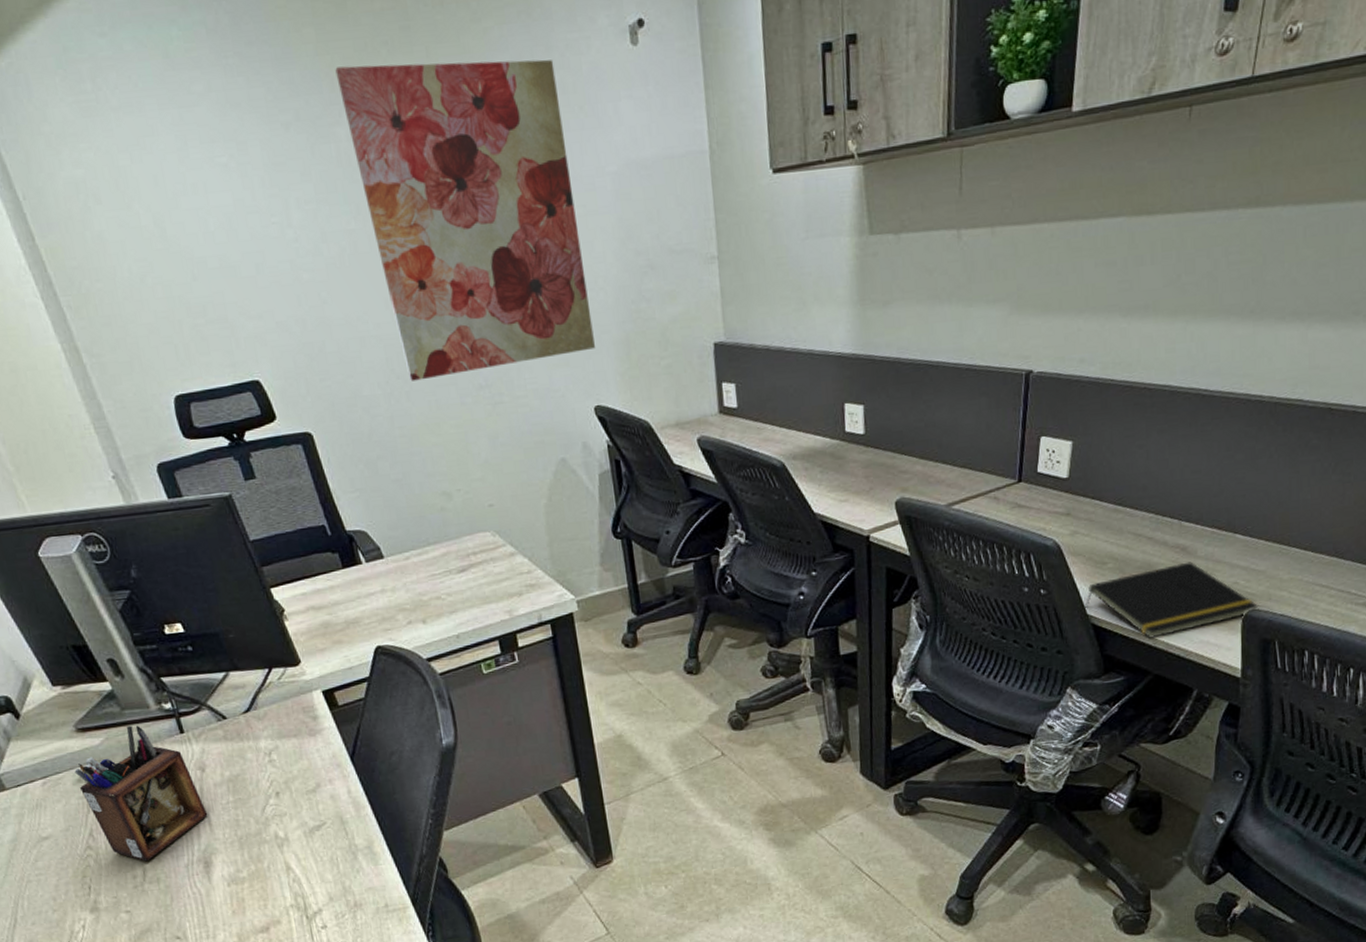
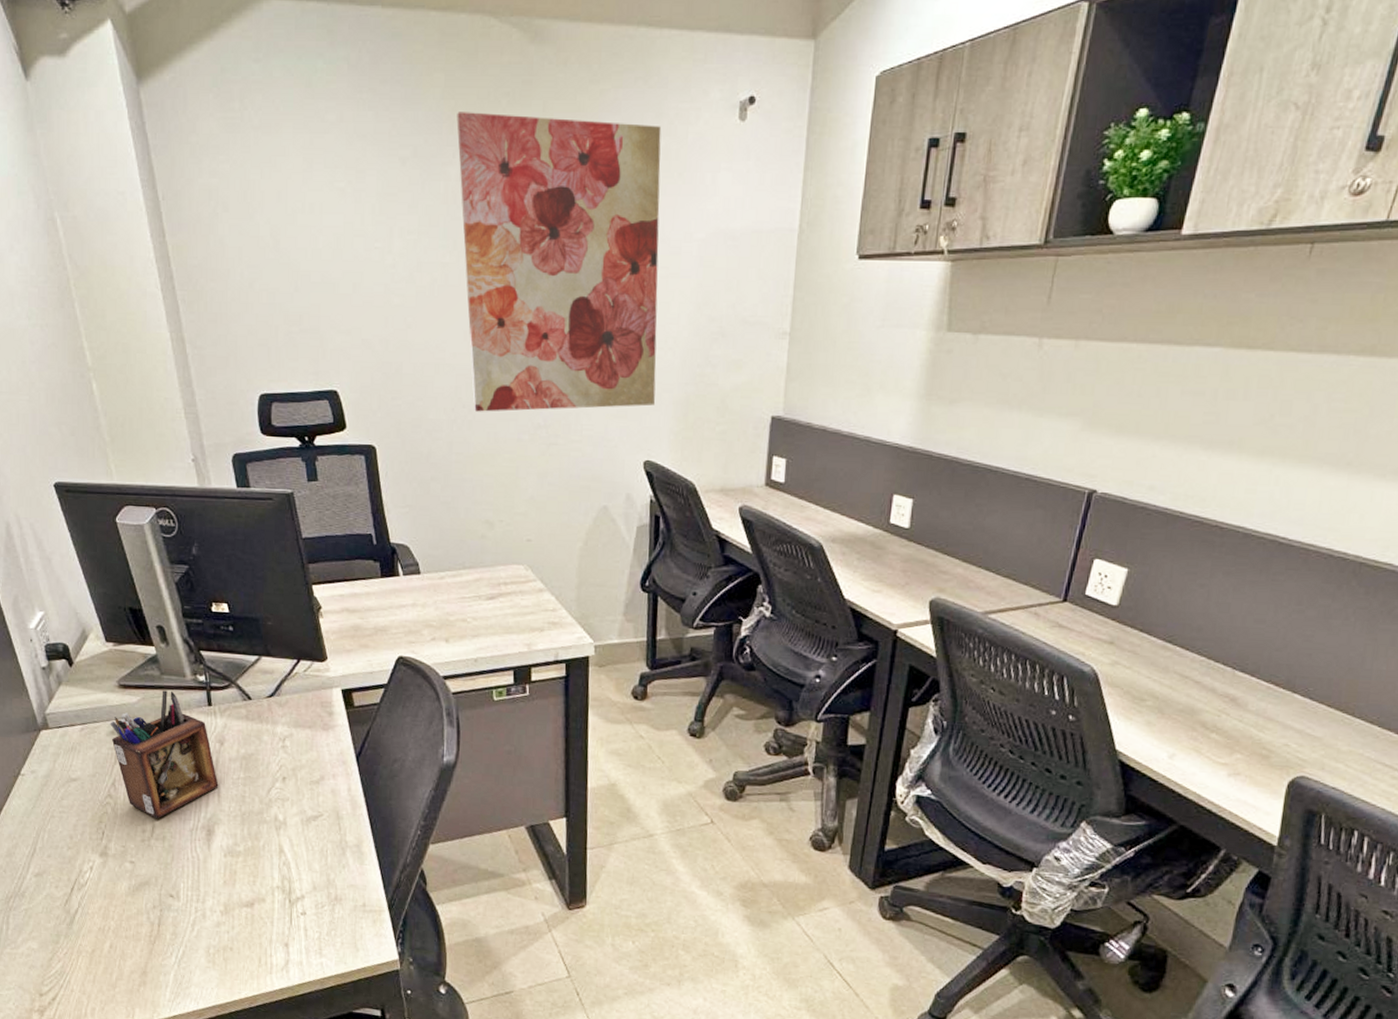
notepad: present [1085,561,1259,638] -> none [1115,714,1309,787]

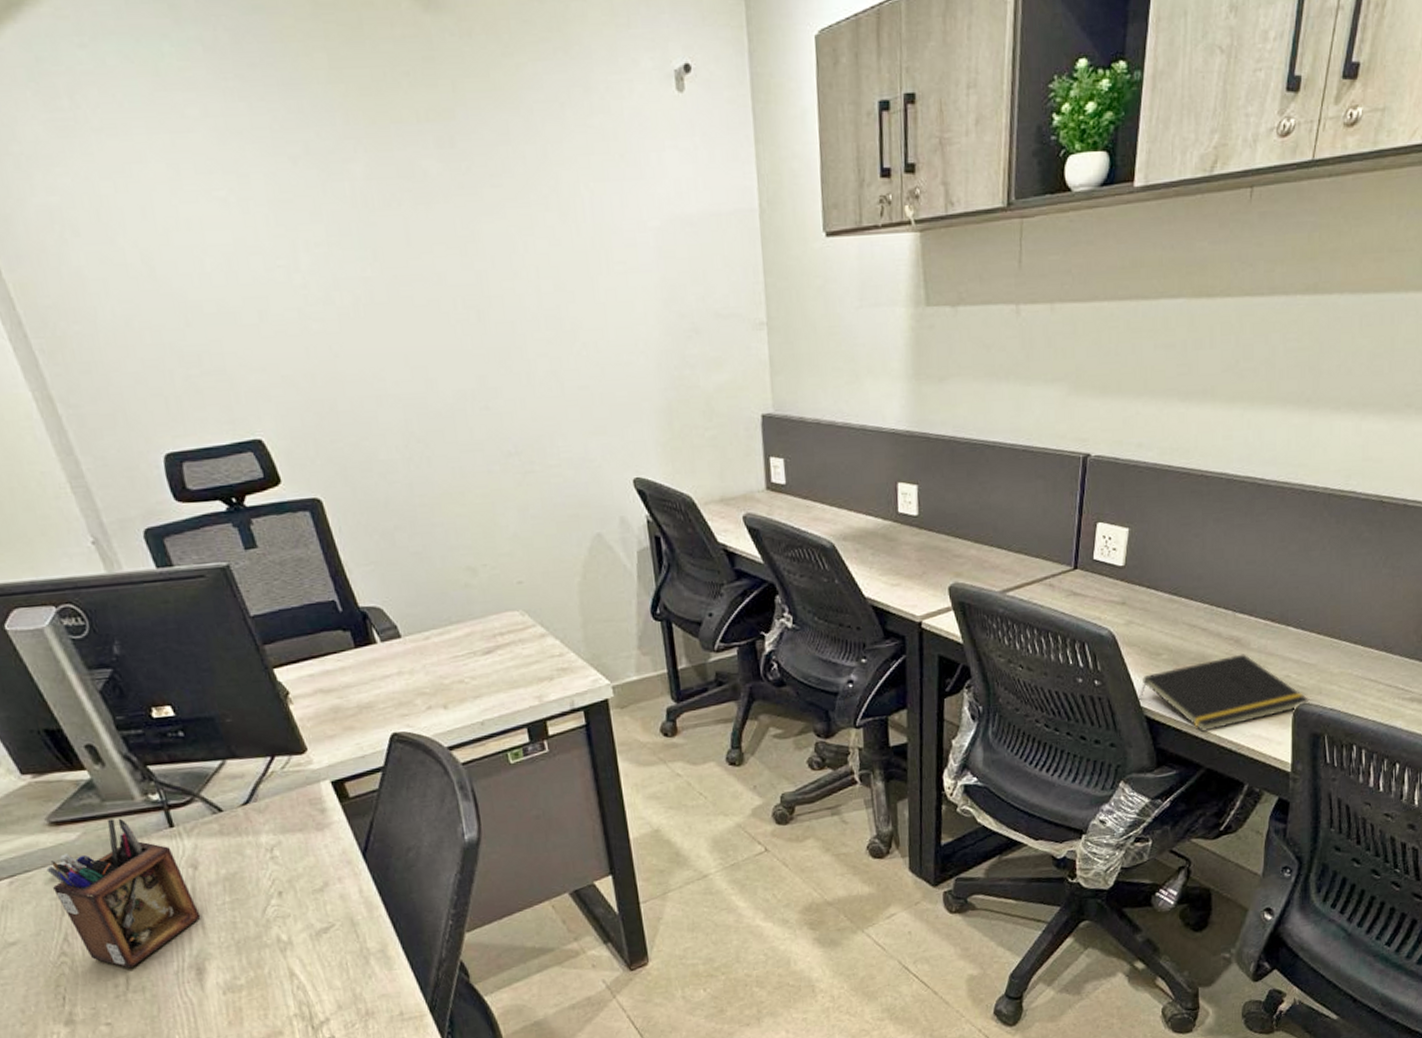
wall art: present [456,112,662,412] -> none [350,97,635,446]
notepad: none [1115,714,1309,787] -> present [1139,654,1310,732]

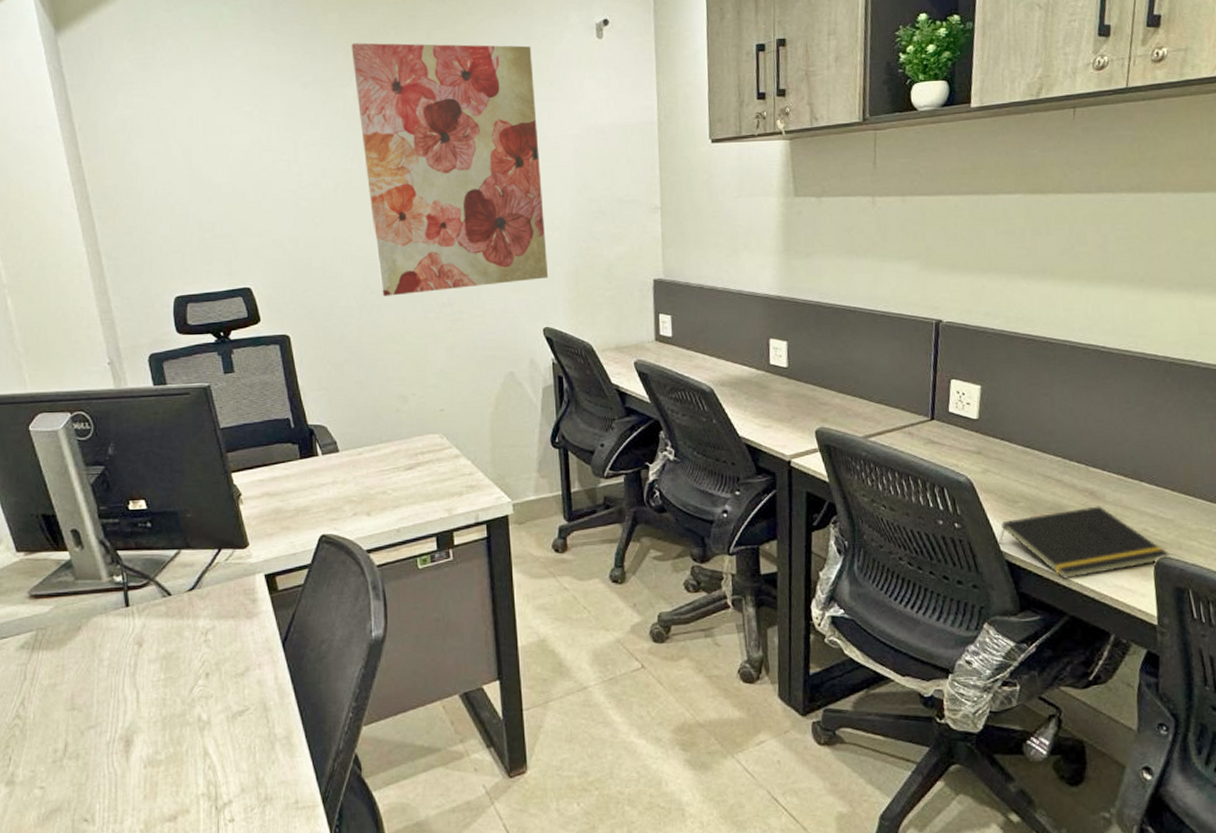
desk organizer: present [46,818,201,969] -> none [19,595,137,736]
wall art: none [350,97,635,446] -> present [351,43,548,297]

